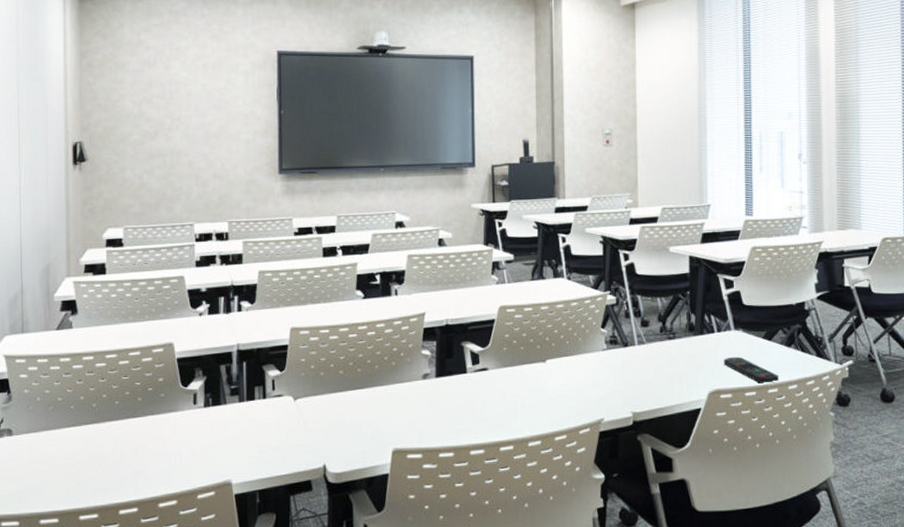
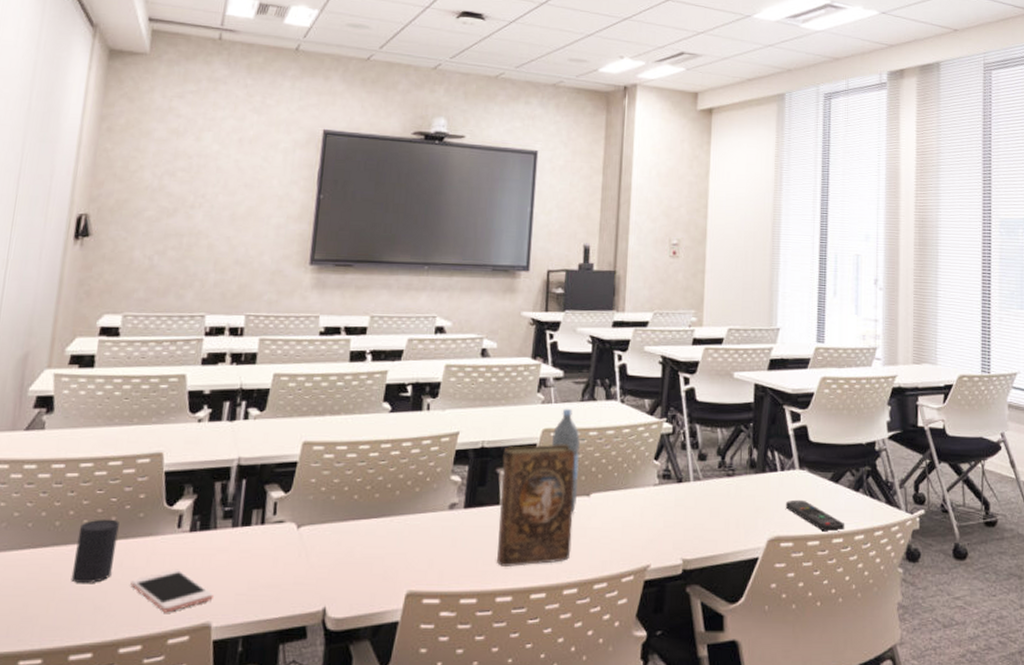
cup: none [112,399,145,454] -> present [71,519,119,584]
cell phone: none [161,438,230,474] -> present [130,569,214,613]
book: none [466,318,533,425] -> present [497,444,575,566]
water bottle: none [507,287,535,377] -> present [551,408,581,513]

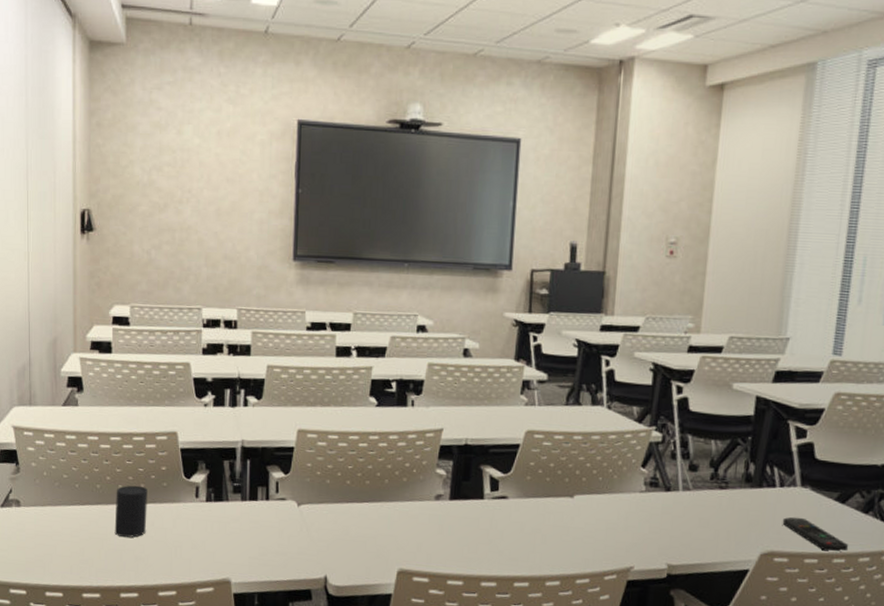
cell phone: present [130,569,214,613] -> none [162,532,231,568]
book: present [497,444,575,566] -> none [482,445,559,557]
water bottle: present [551,408,581,513] -> none [534,411,565,512]

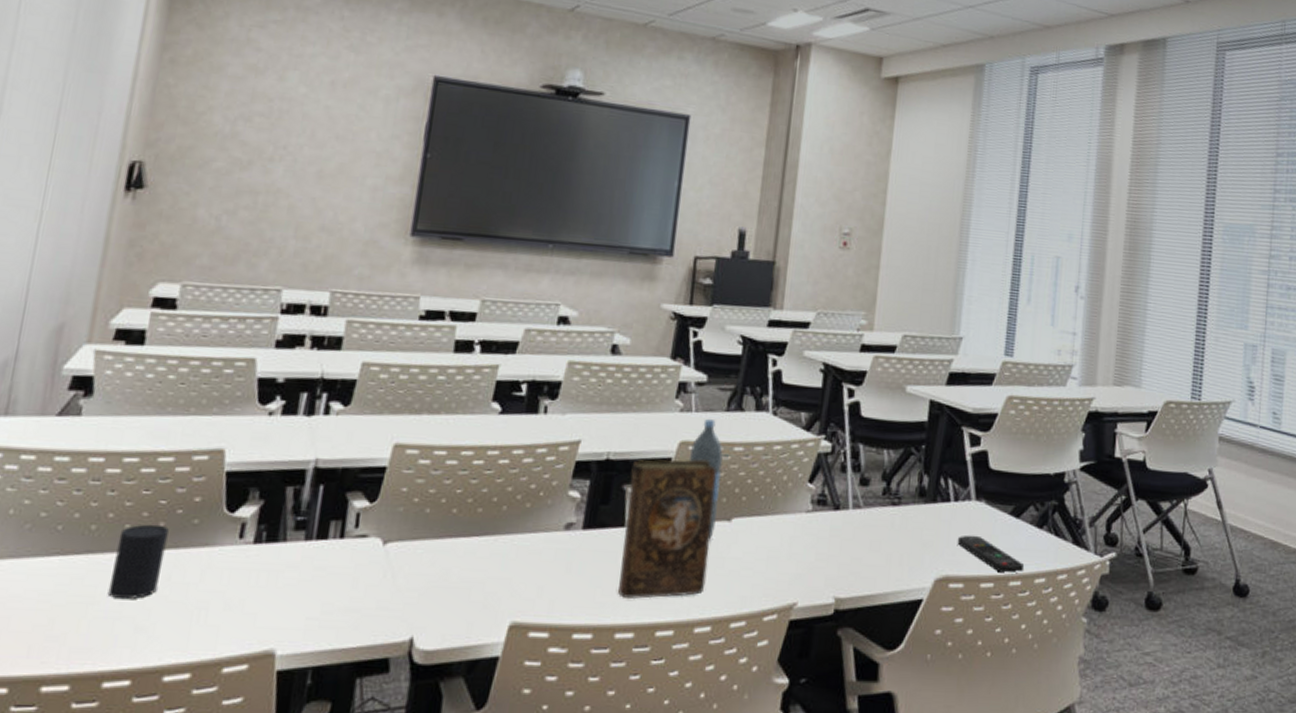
book: none [482,445,559,557] -> present [618,459,717,599]
water bottle: none [534,411,565,512] -> present [688,418,724,540]

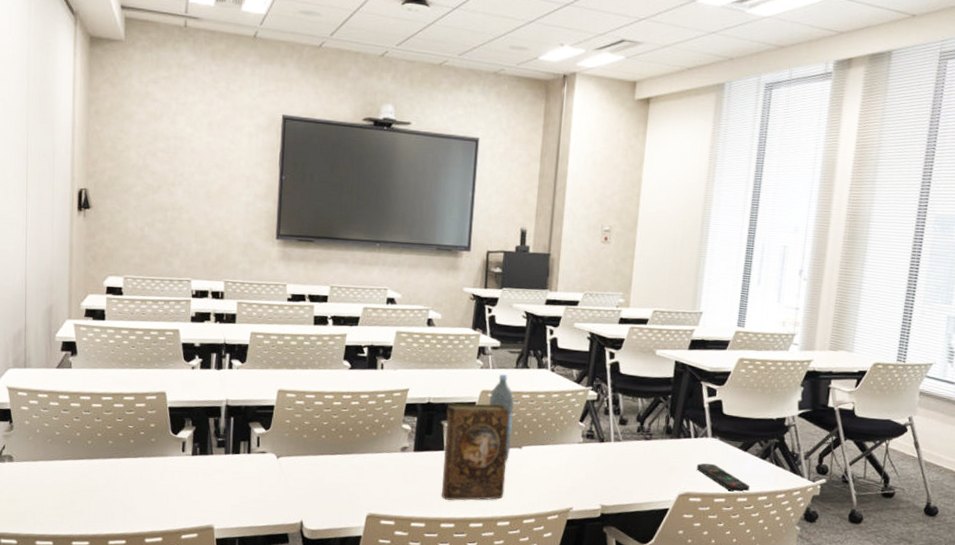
cup: present [107,524,169,600] -> none [104,441,137,489]

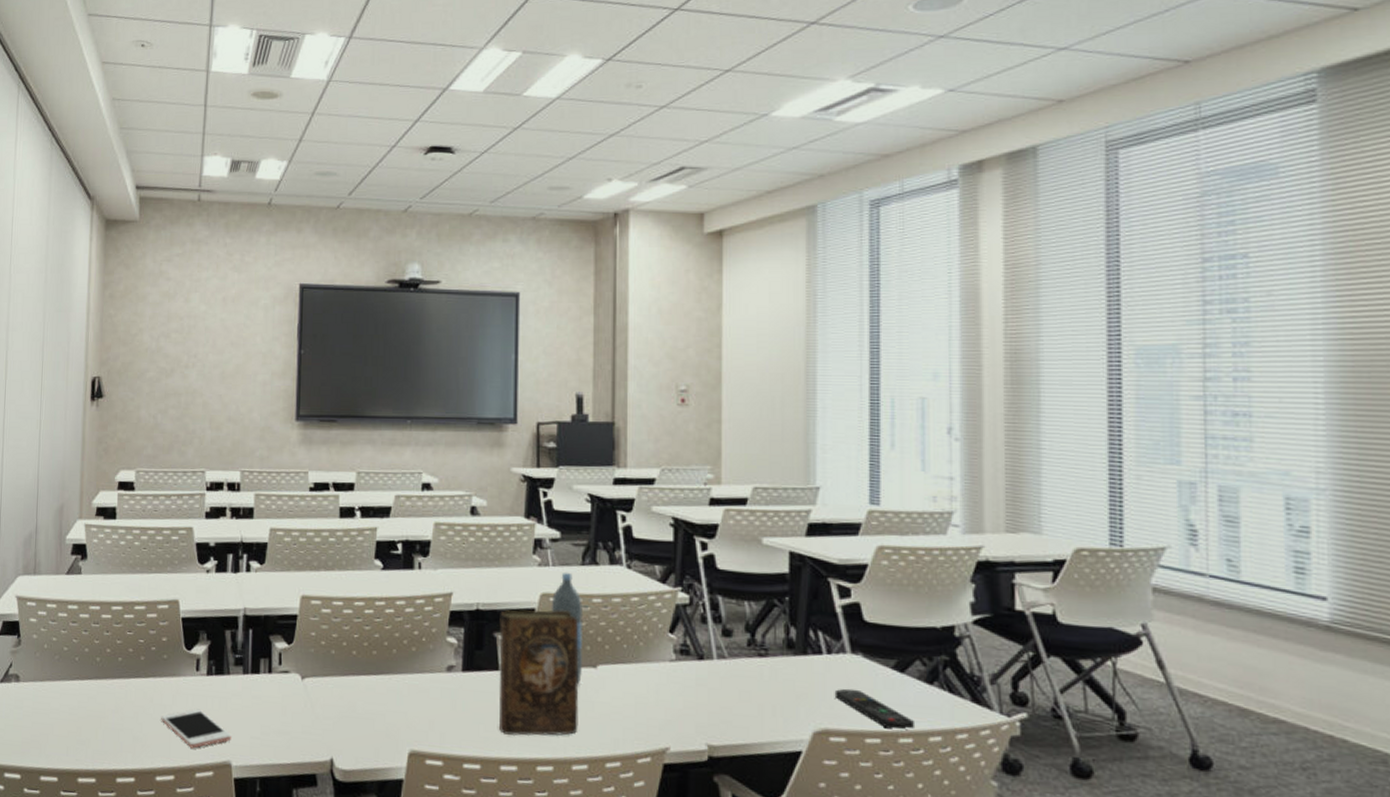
cell phone: none [150,483,214,516] -> present [161,709,231,749]

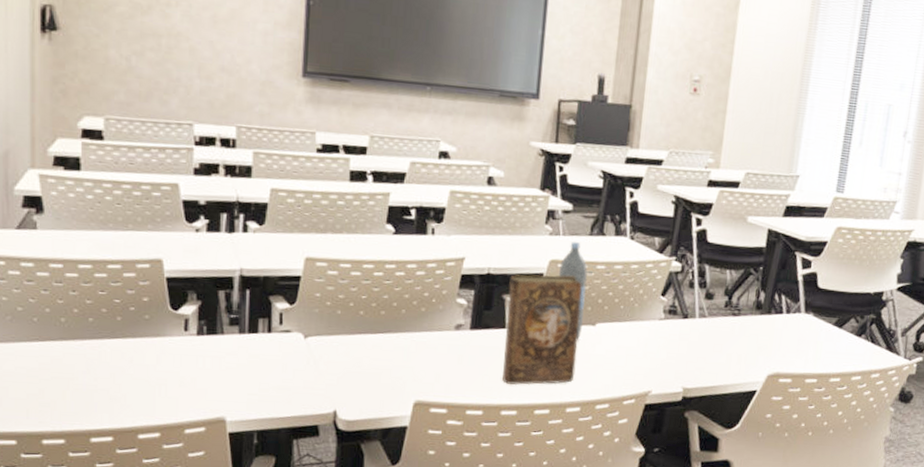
cell phone: present [161,709,231,749] -> none [143,368,226,407]
remote control: present [834,688,916,731] -> none [787,340,844,373]

